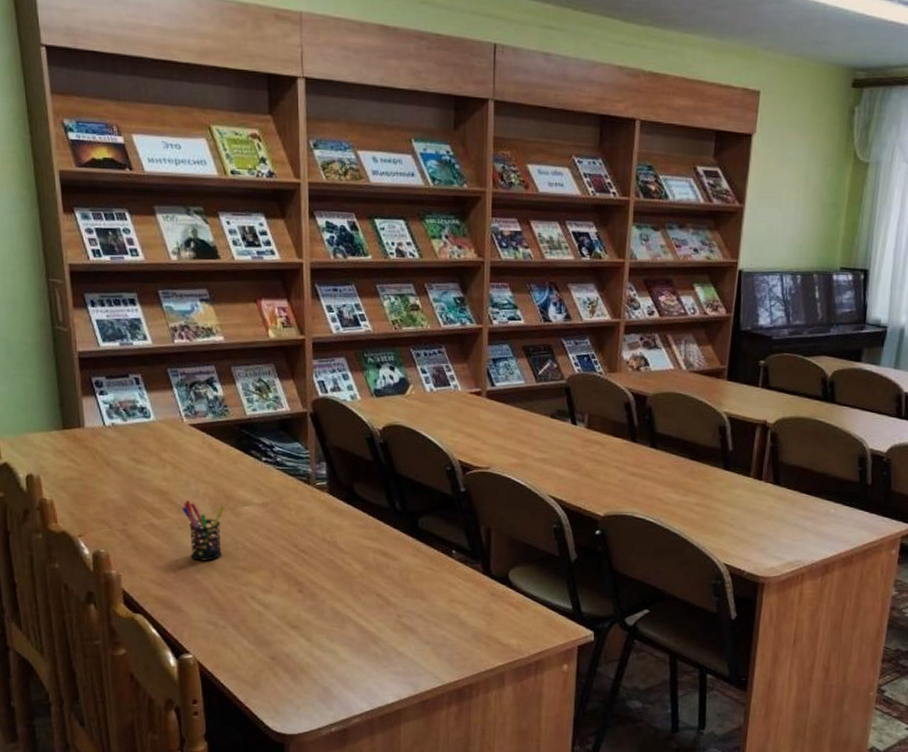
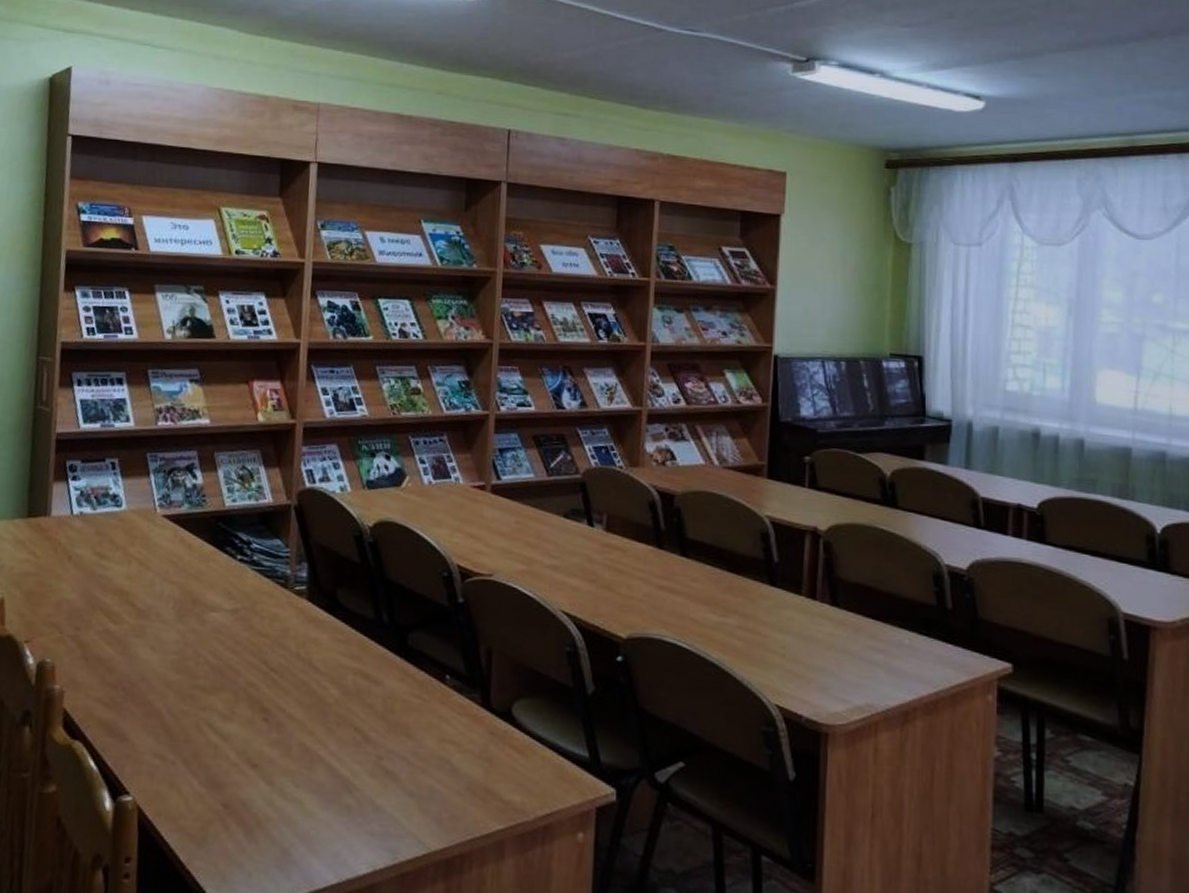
pen holder: present [181,500,225,561] -> none [142,603,191,678]

